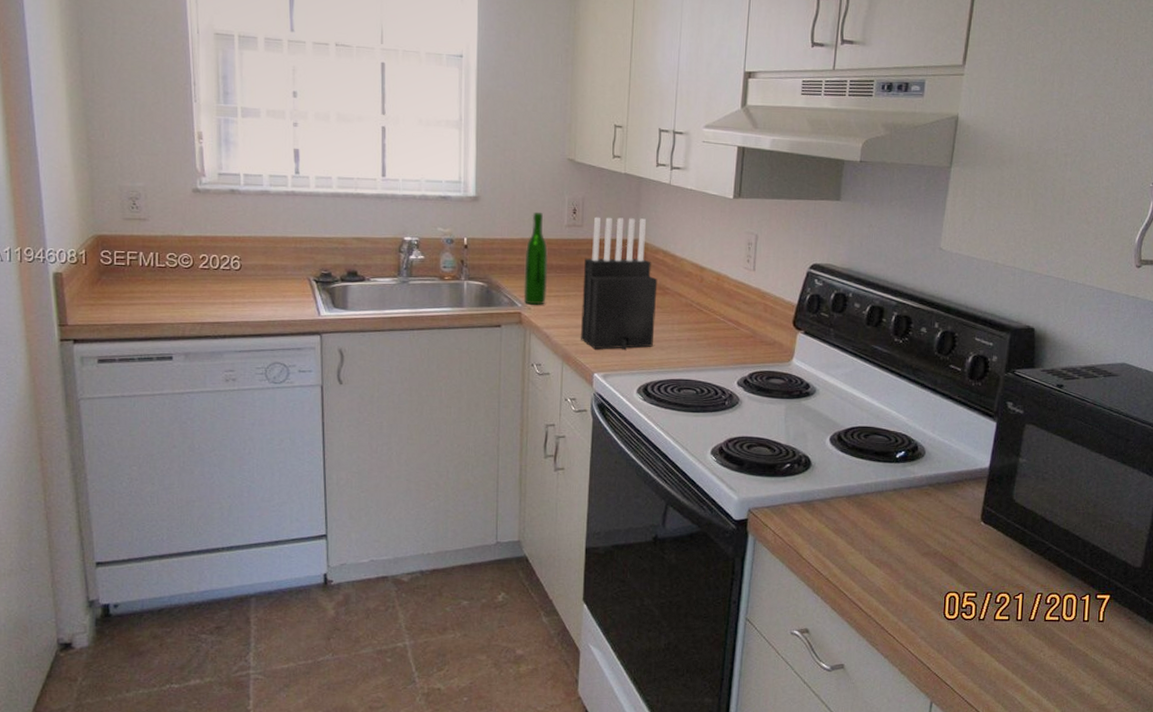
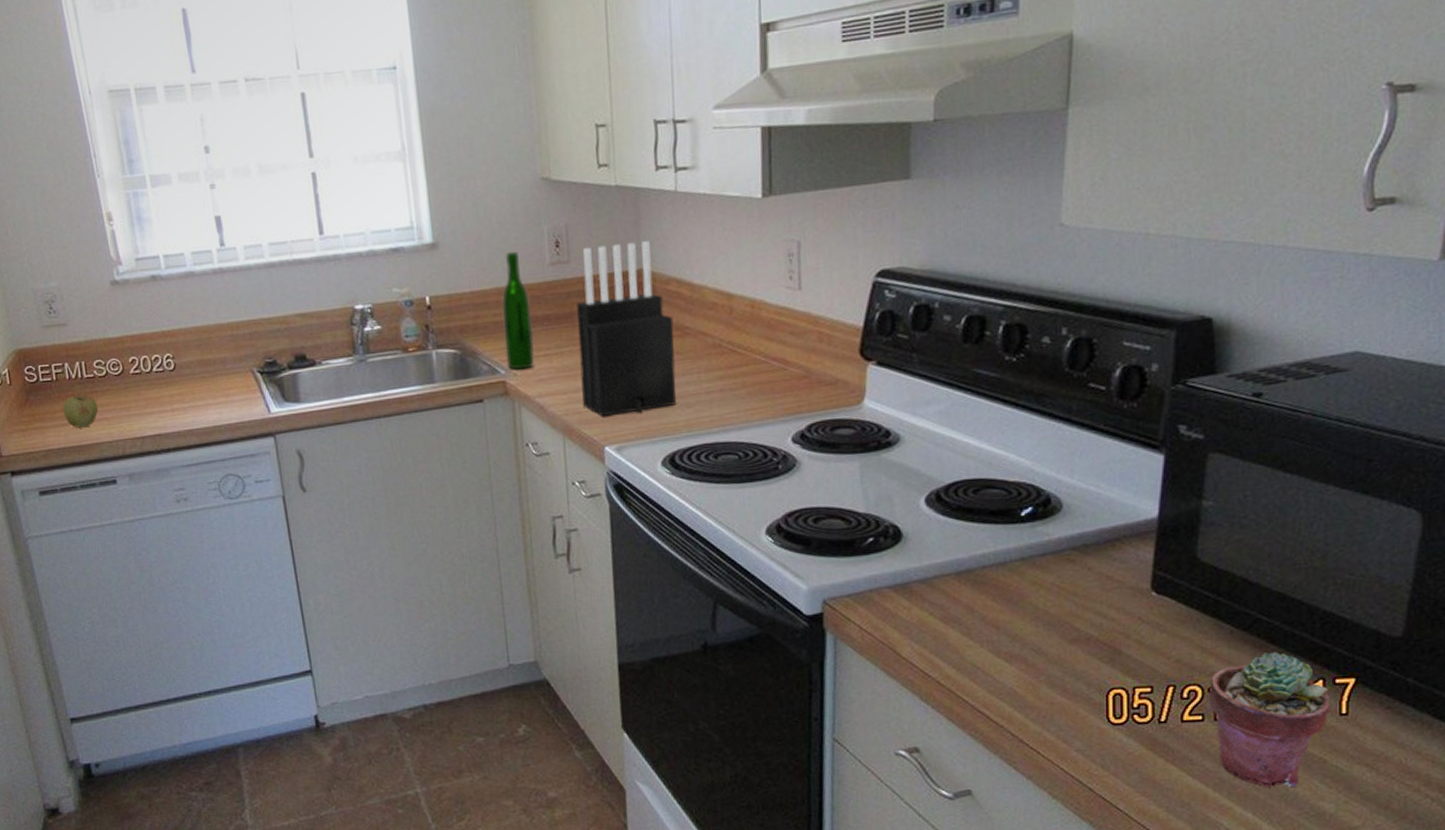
apple: none [132,279,166,309] -> present [63,394,99,428]
potted succulent: none [1013,573,1093,673] -> present [1208,652,1331,787]

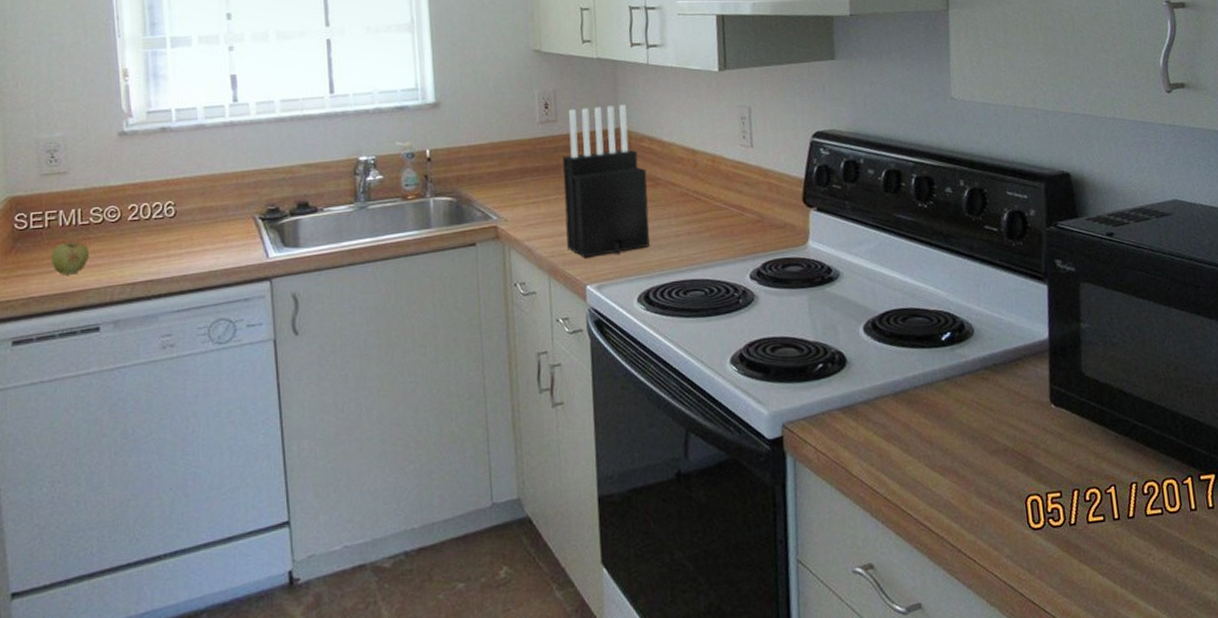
wine bottle: present [502,251,535,371] -> none [496,111,525,217]
potted succulent: present [1208,652,1331,787] -> none [1105,454,1200,581]

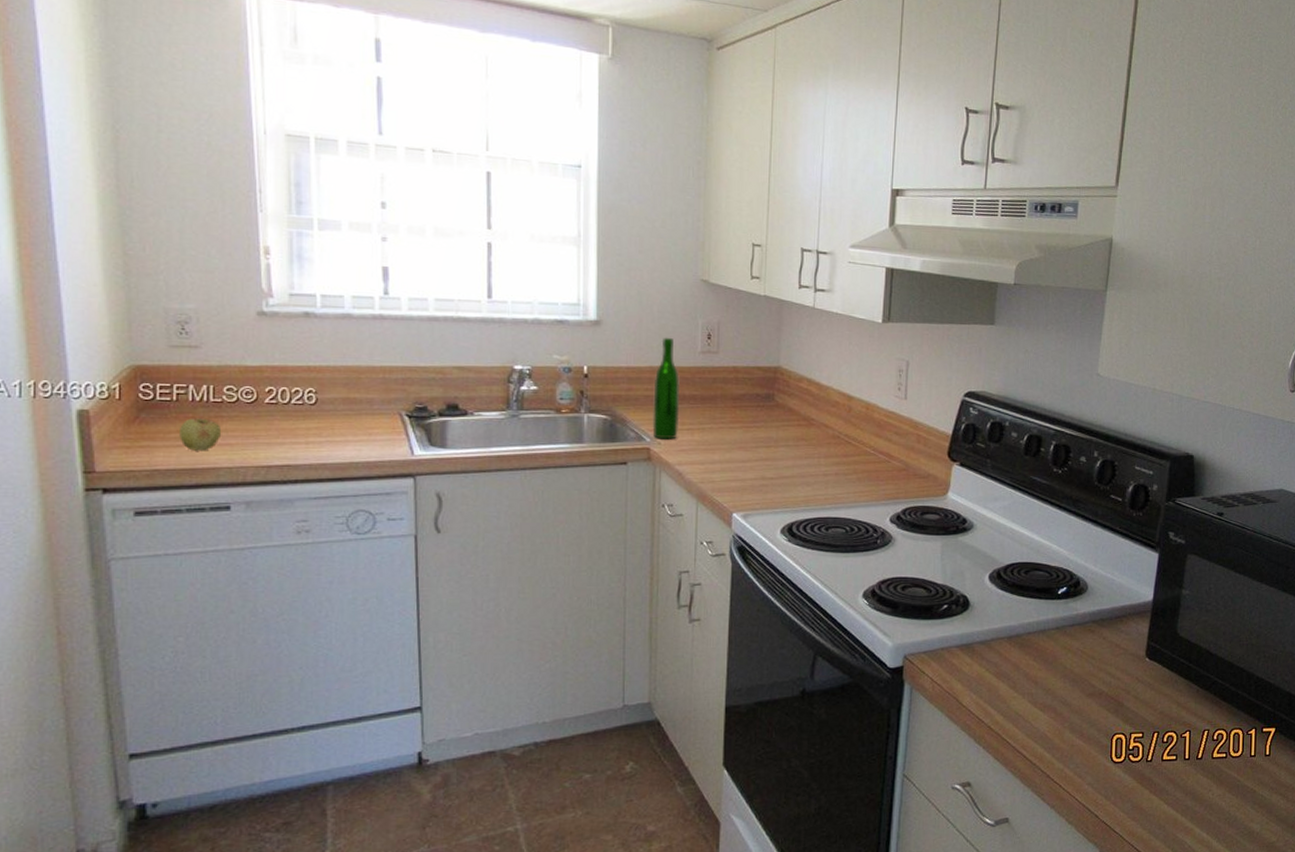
wine bottle: none [496,111,525,217] -> present [652,337,681,441]
knife block: present [563,105,650,258] -> none [718,342,802,487]

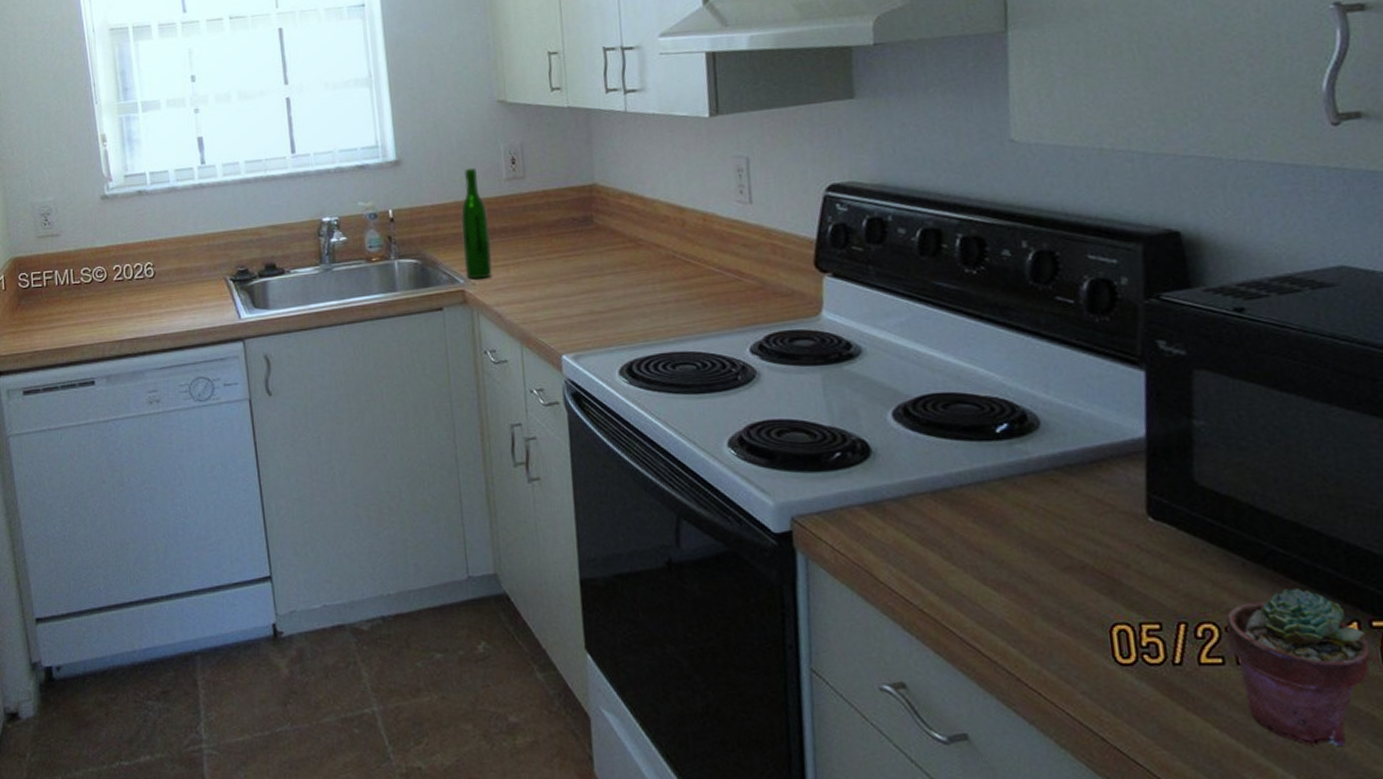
apple: present [180,417,222,451] -> none [51,299,83,332]
potted succulent: none [1180,707,1259,812] -> present [1226,589,1371,746]

